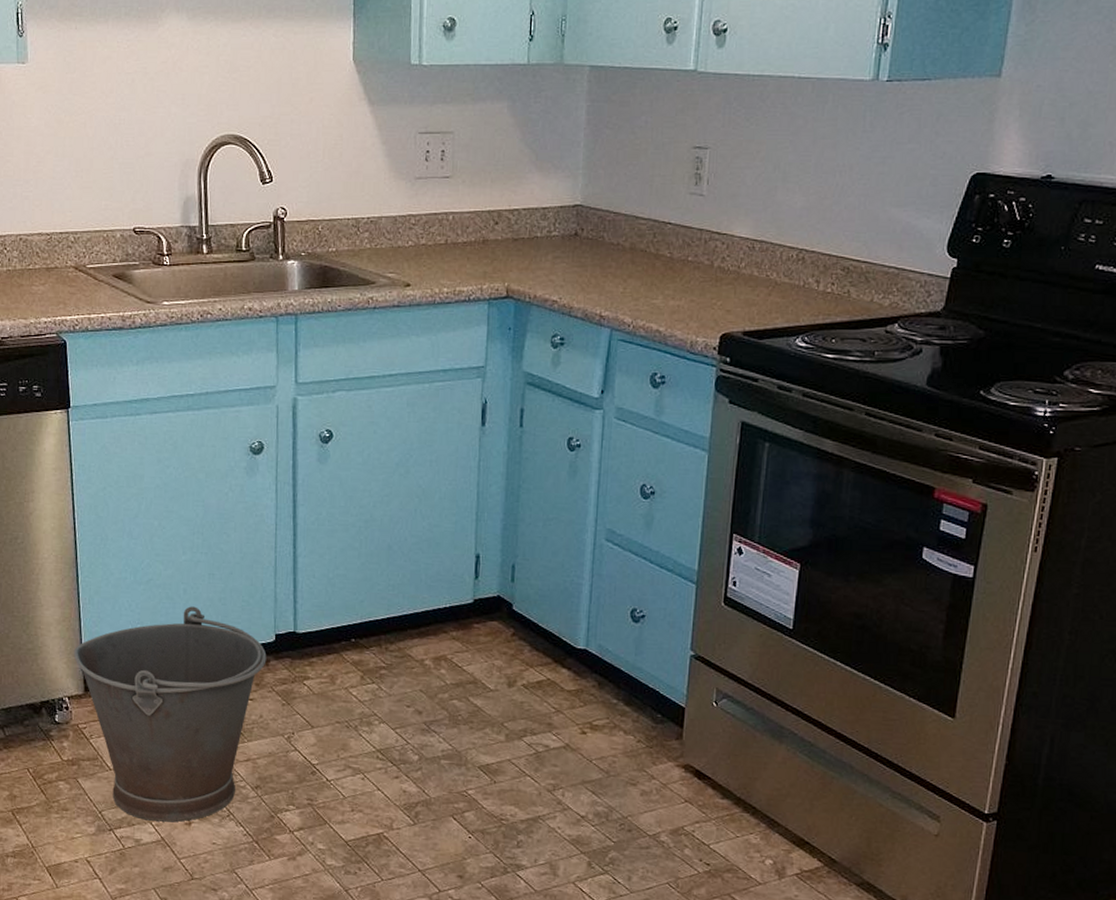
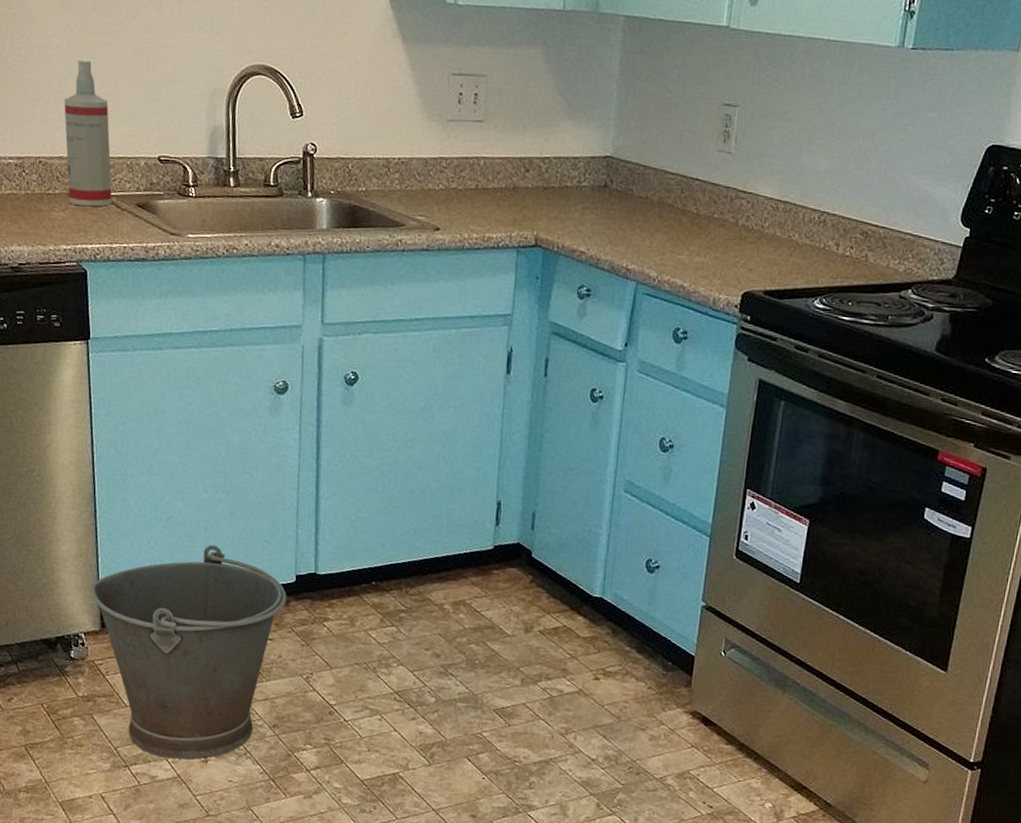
spray bottle: none [42,140,90,280] -> present [64,61,113,207]

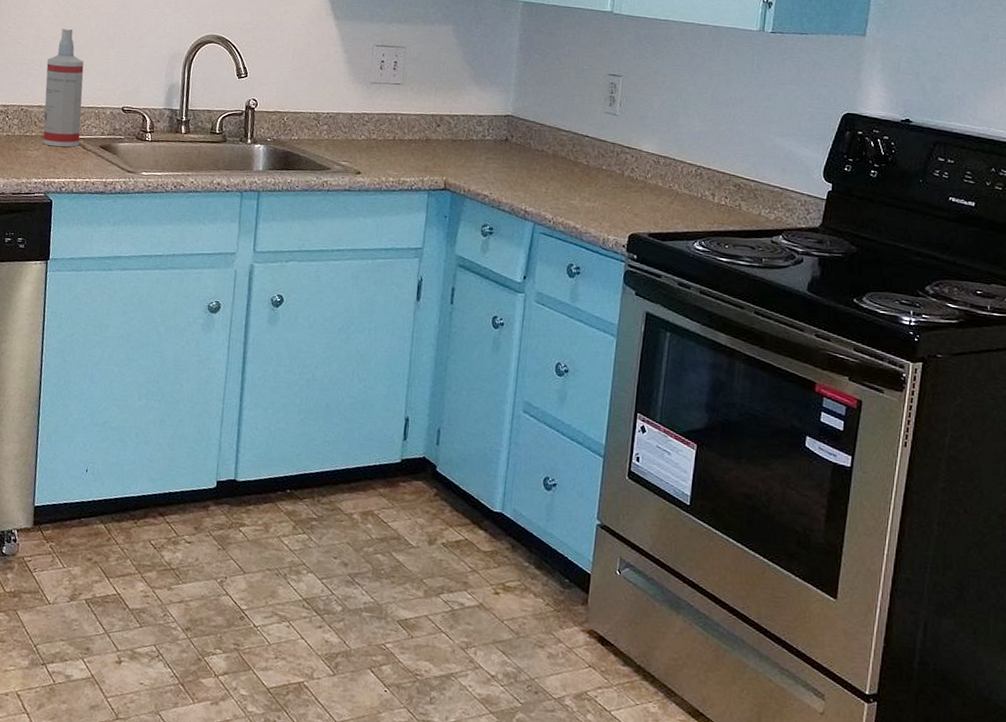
bucket: present [90,545,287,760] -> none [26,449,208,660]

